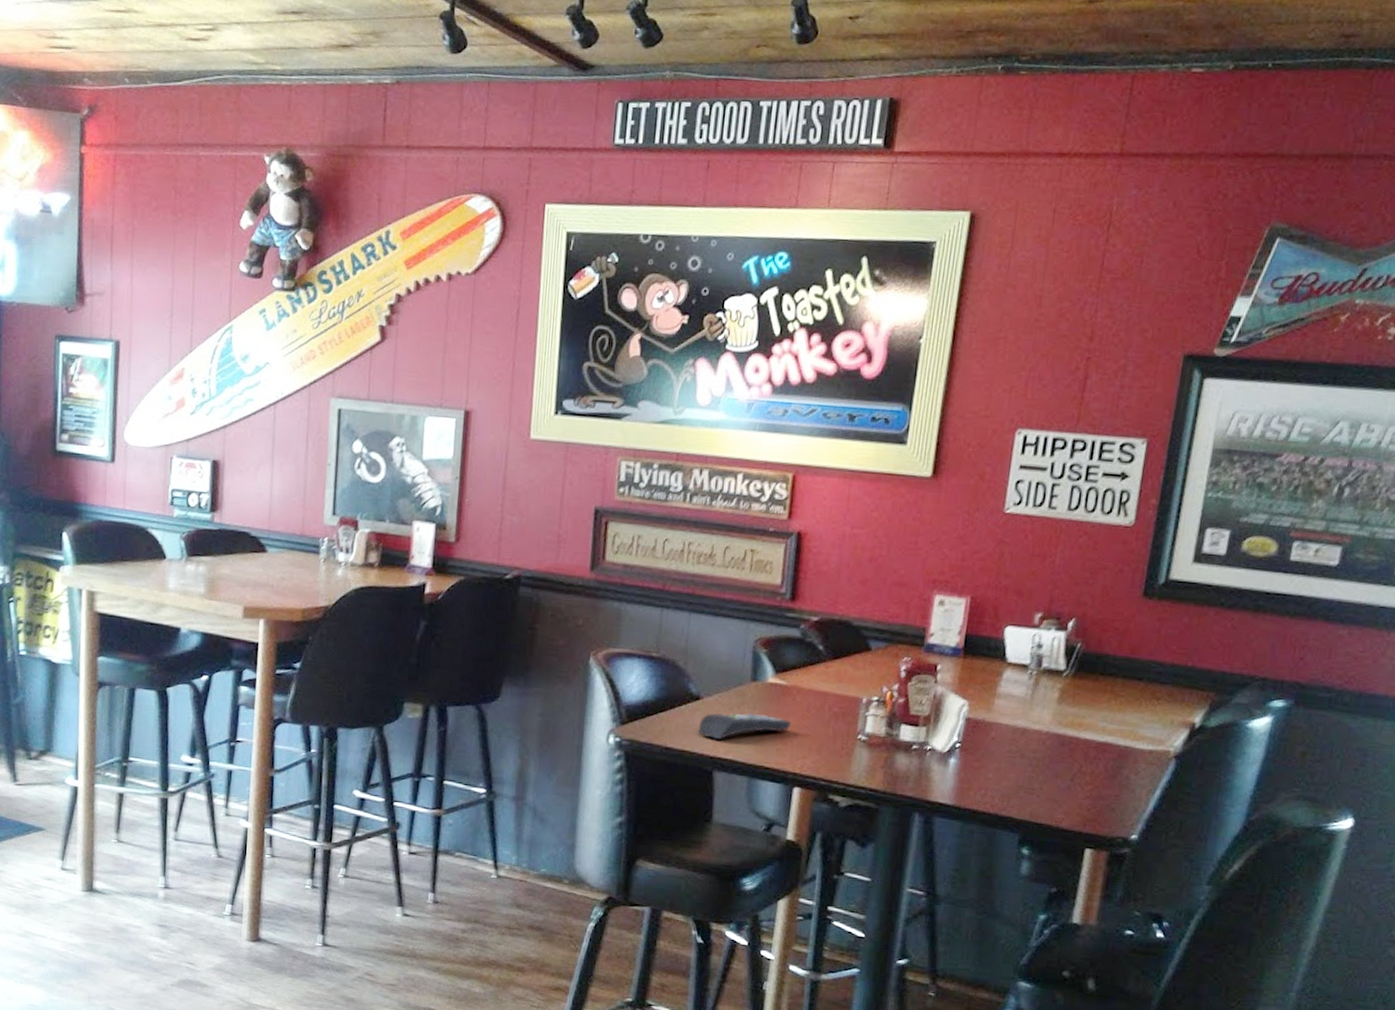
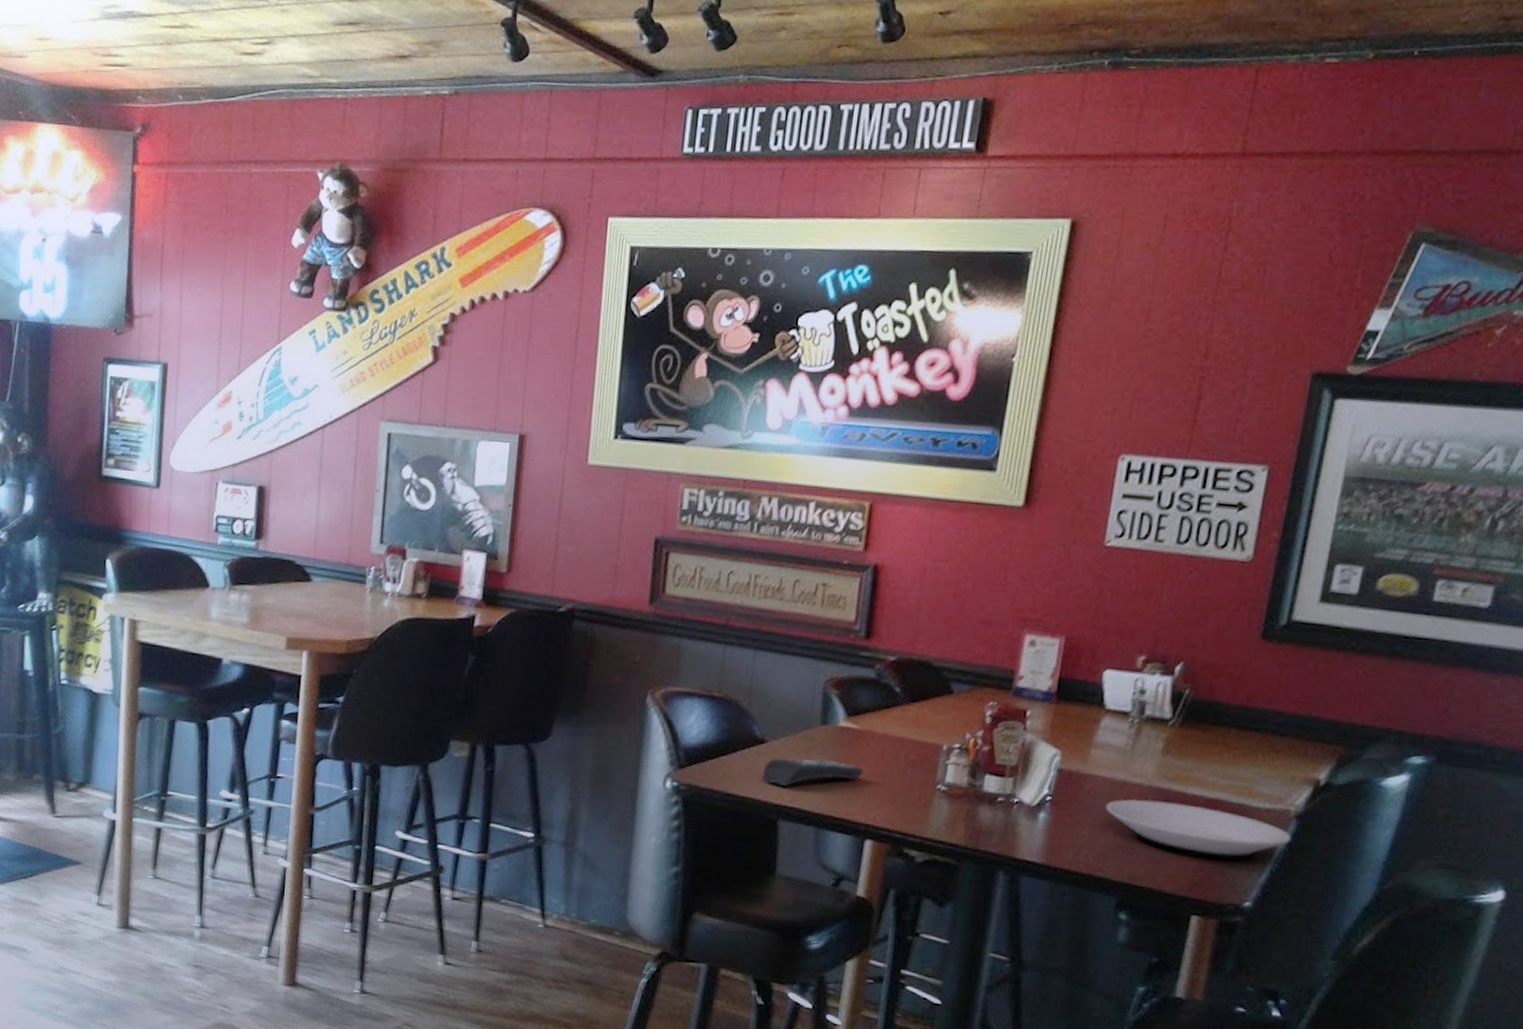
plate: none [1008,744,1171,798] -> present [1105,799,1291,861]

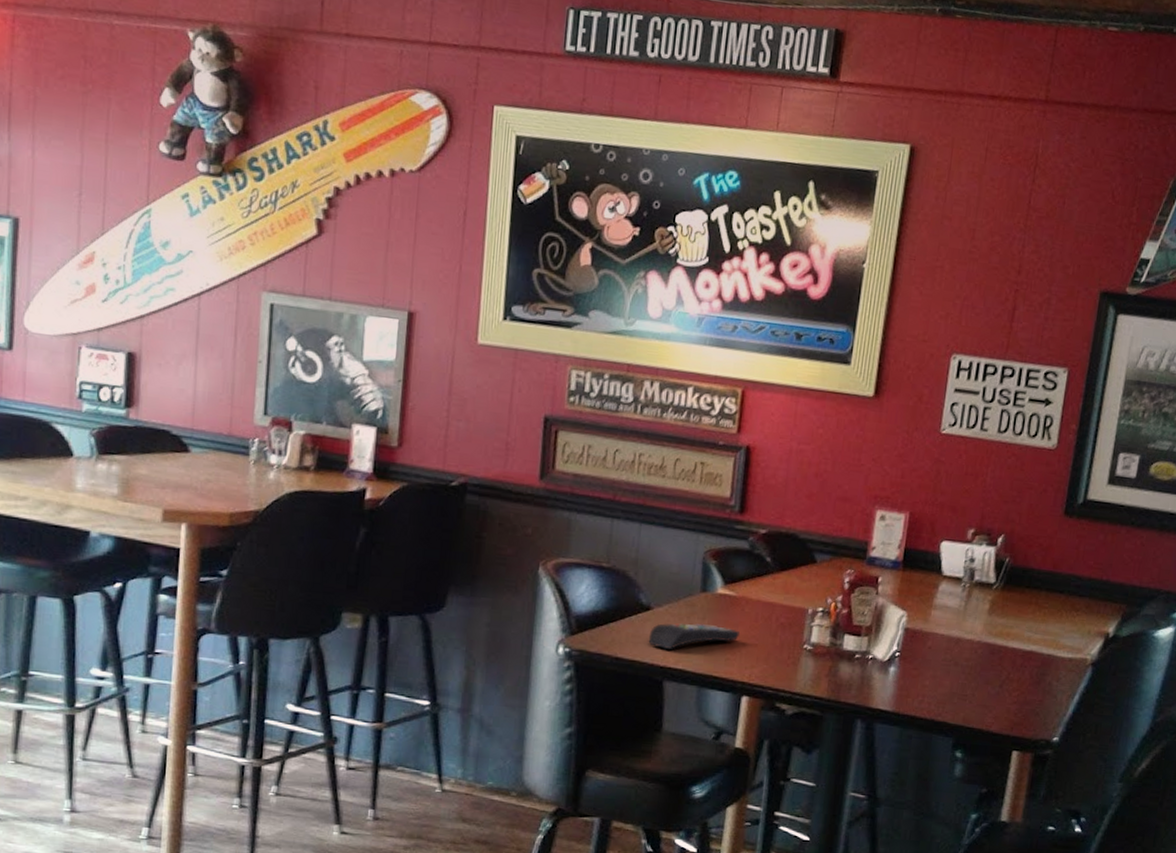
plate: present [1105,799,1291,861] -> none [944,653,1088,703]

